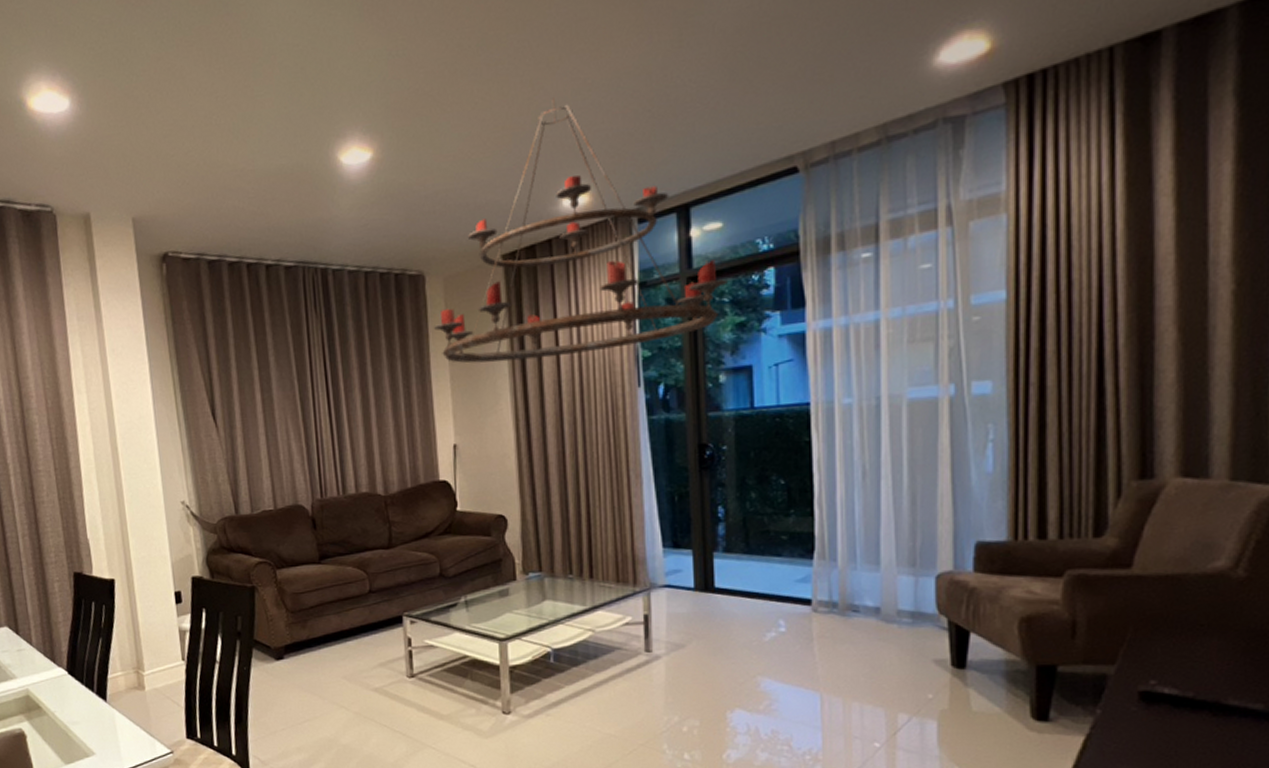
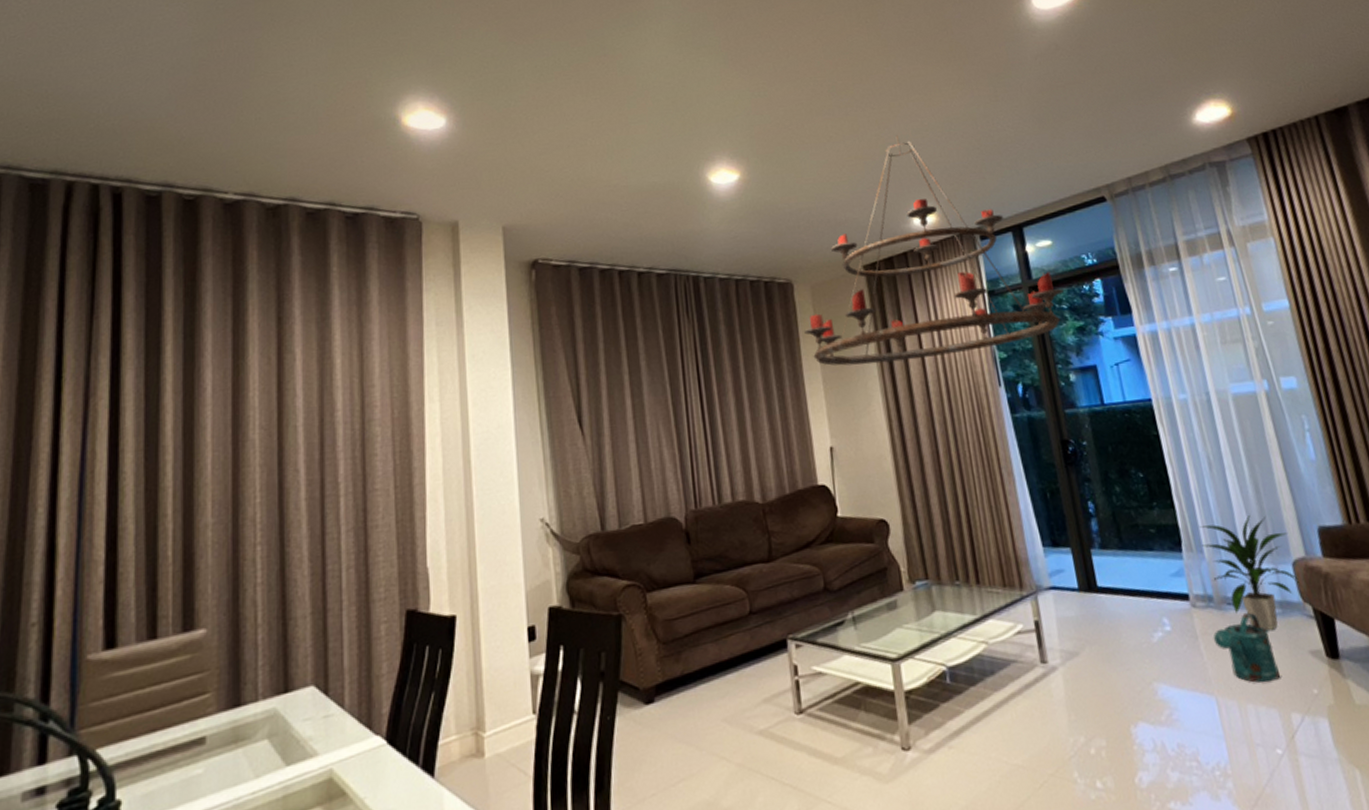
watering can: none [829,620,894,685] -> present [1213,612,1280,683]
indoor plant: none [837,526,939,638] -> present [1200,514,1299,630]

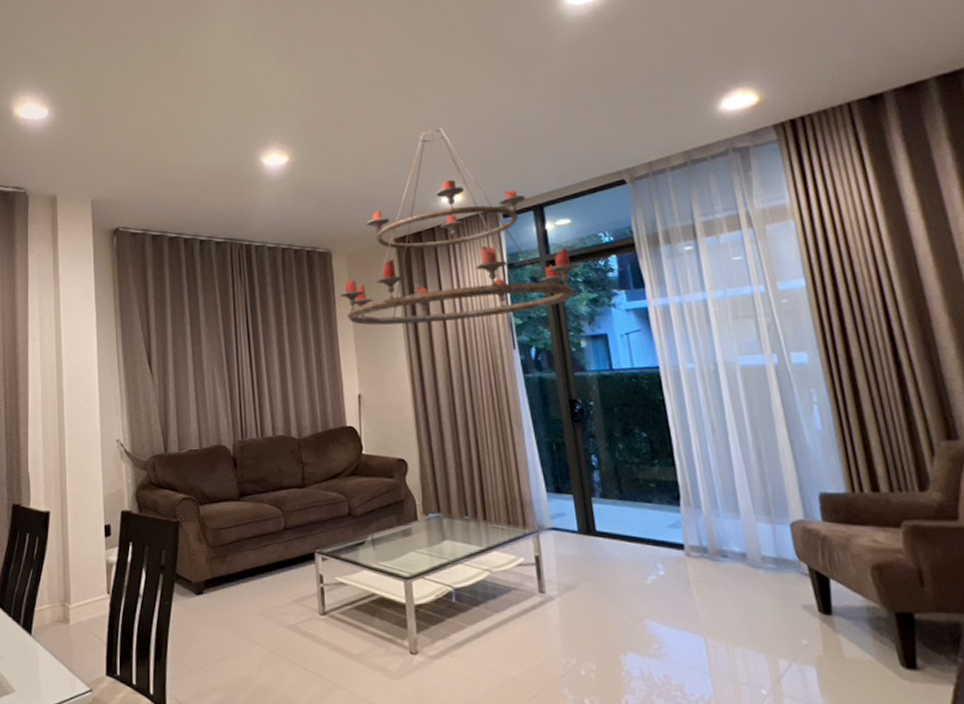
indoor plant: present [1200,514,1299,630] -> none [699,477,796,583]
watering can: present [1213,612,1280,683] -> none [705,565,770,630]

